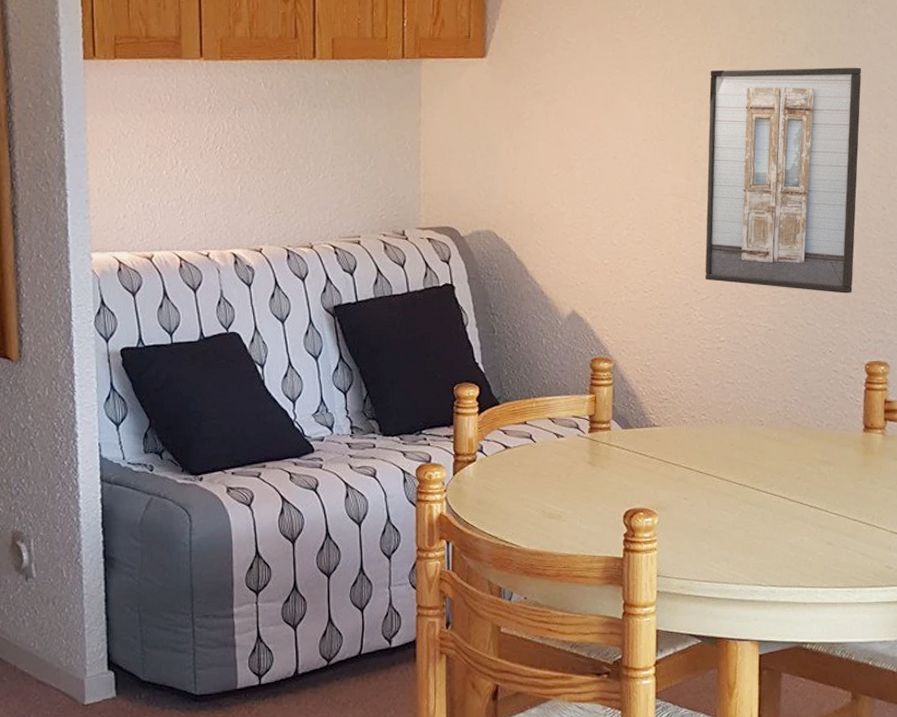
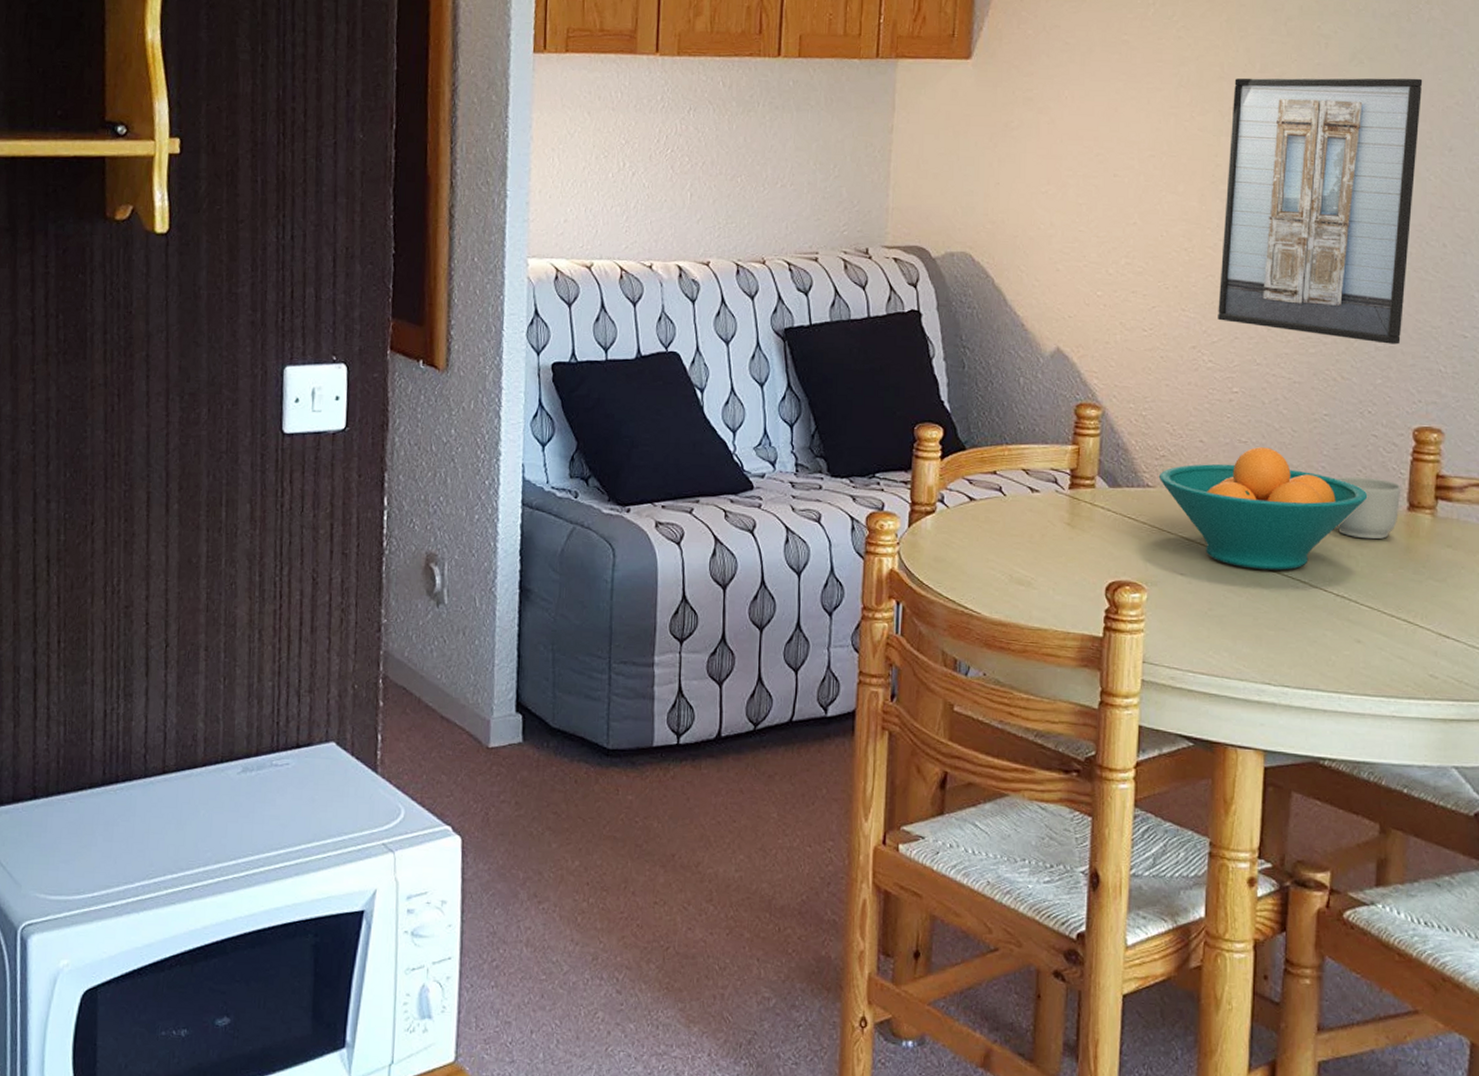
fruit bowl: none [662,386,832,490] -> present [1158,447,1368,571]
mug: none [806,406,858,458] -> present [1336,476,1401,540]

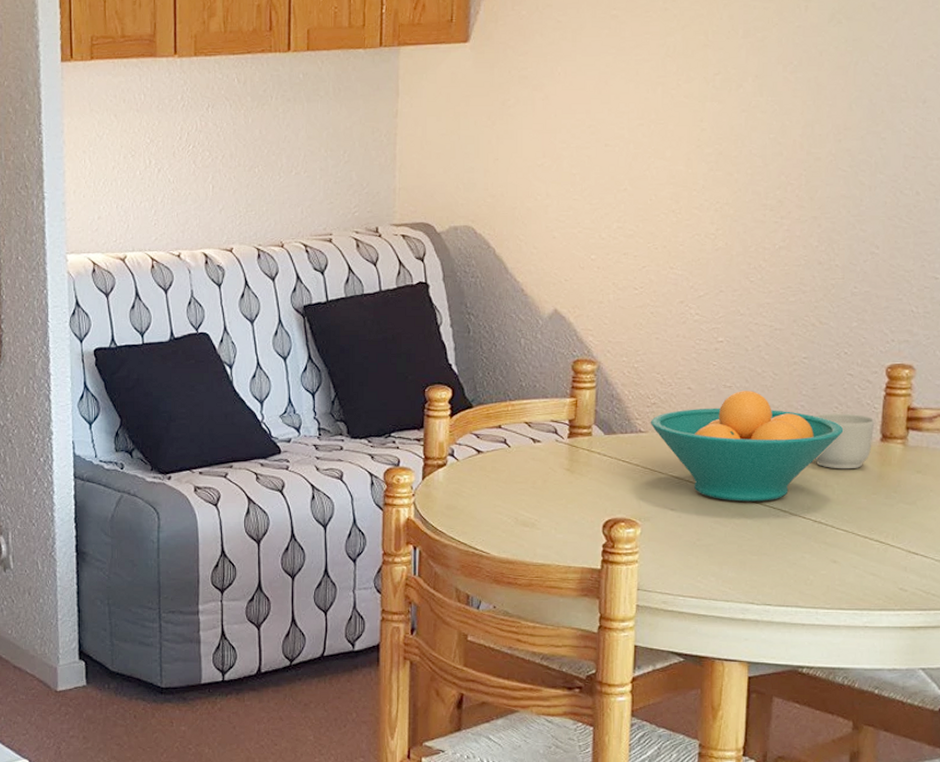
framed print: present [1218,78,1423,345] -> none [704,34,899,289]

